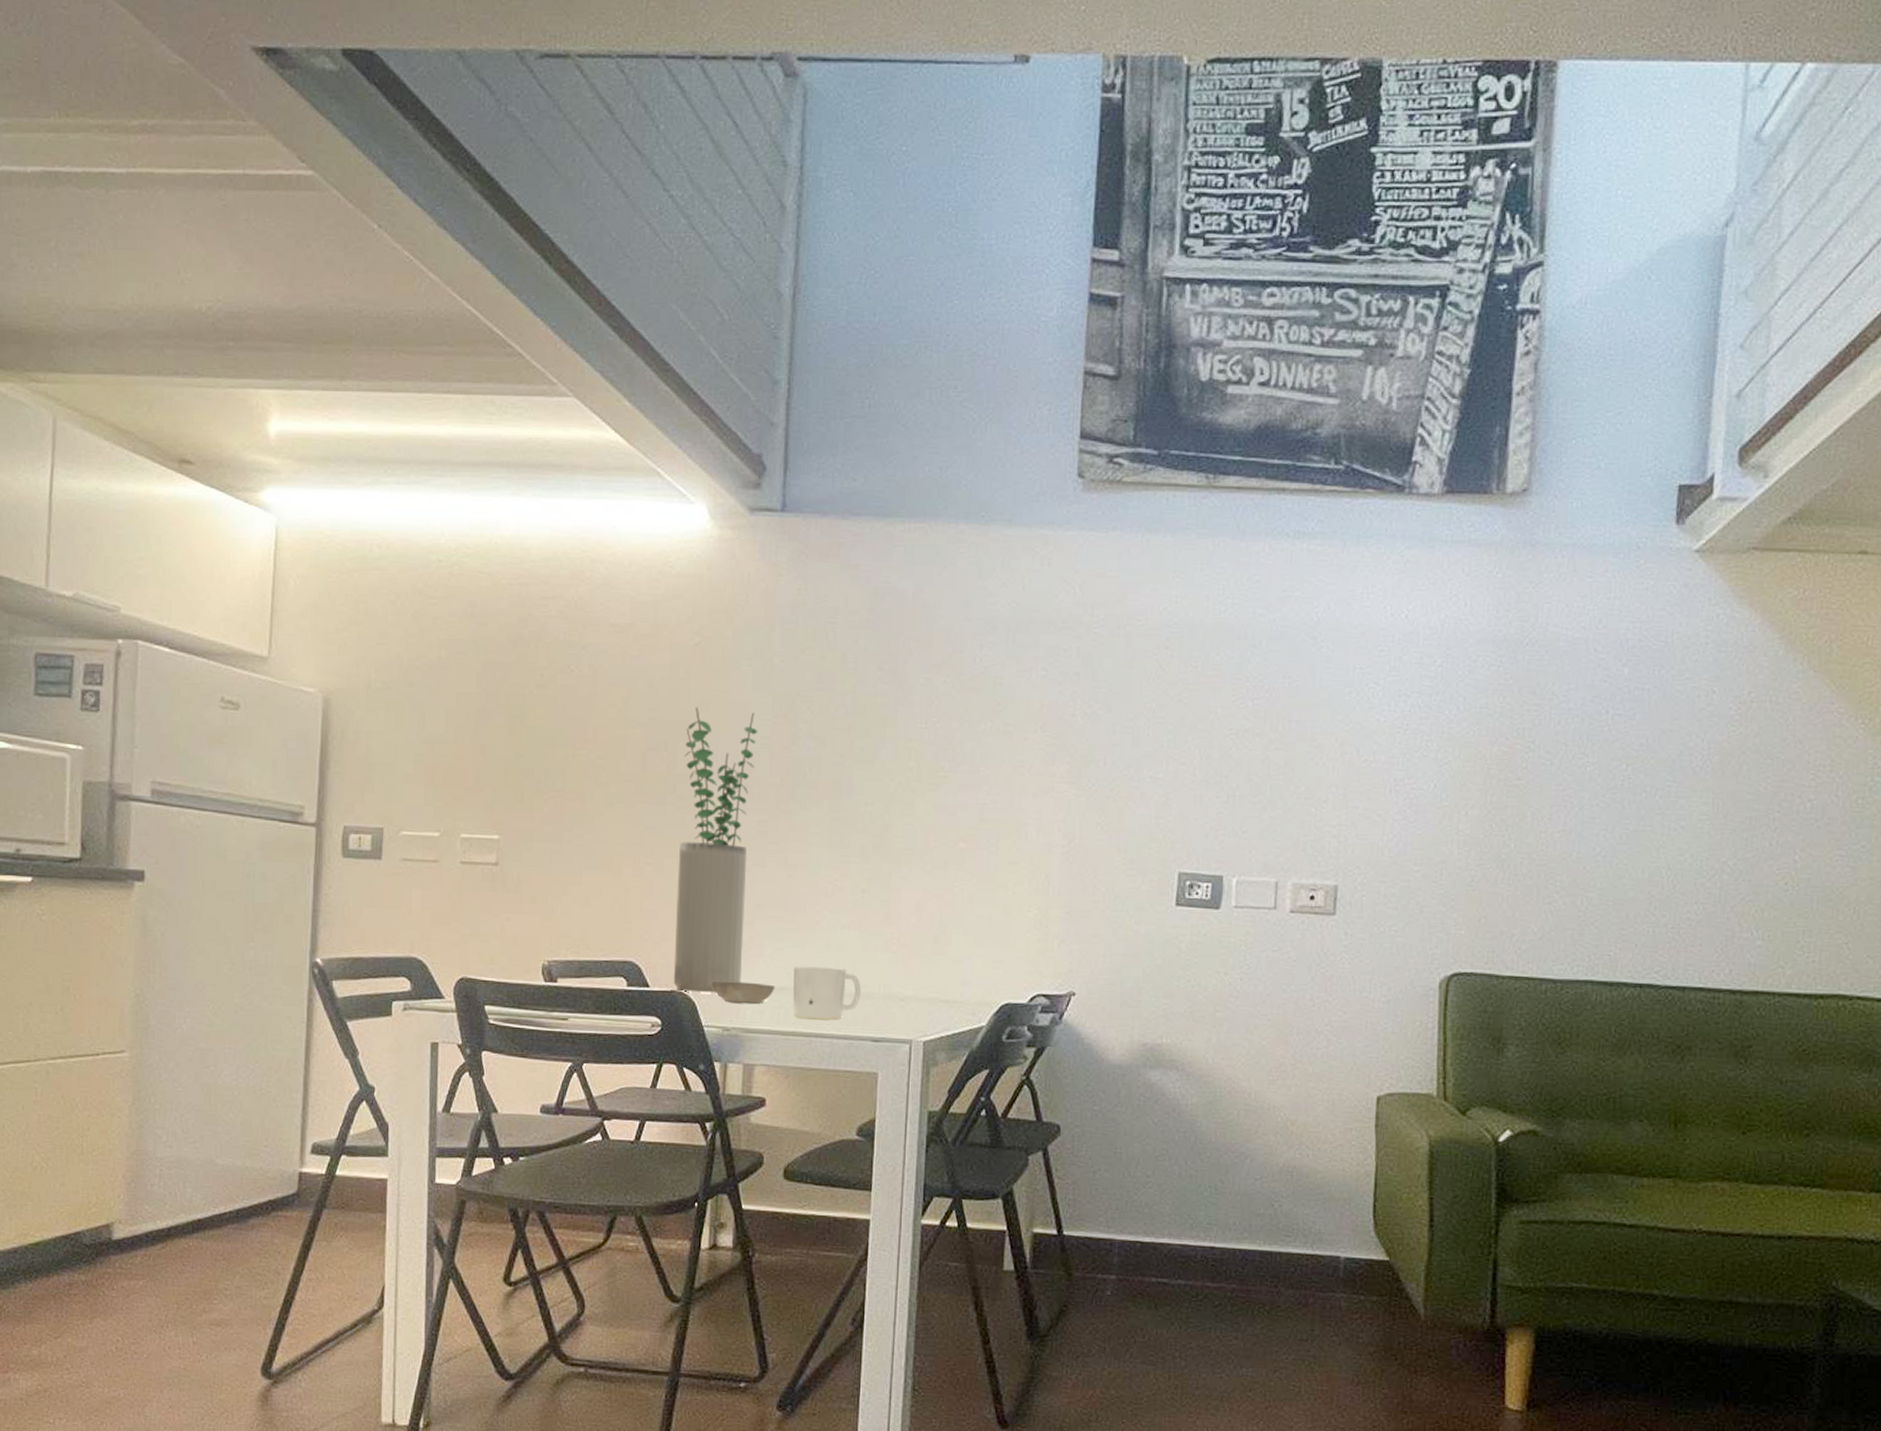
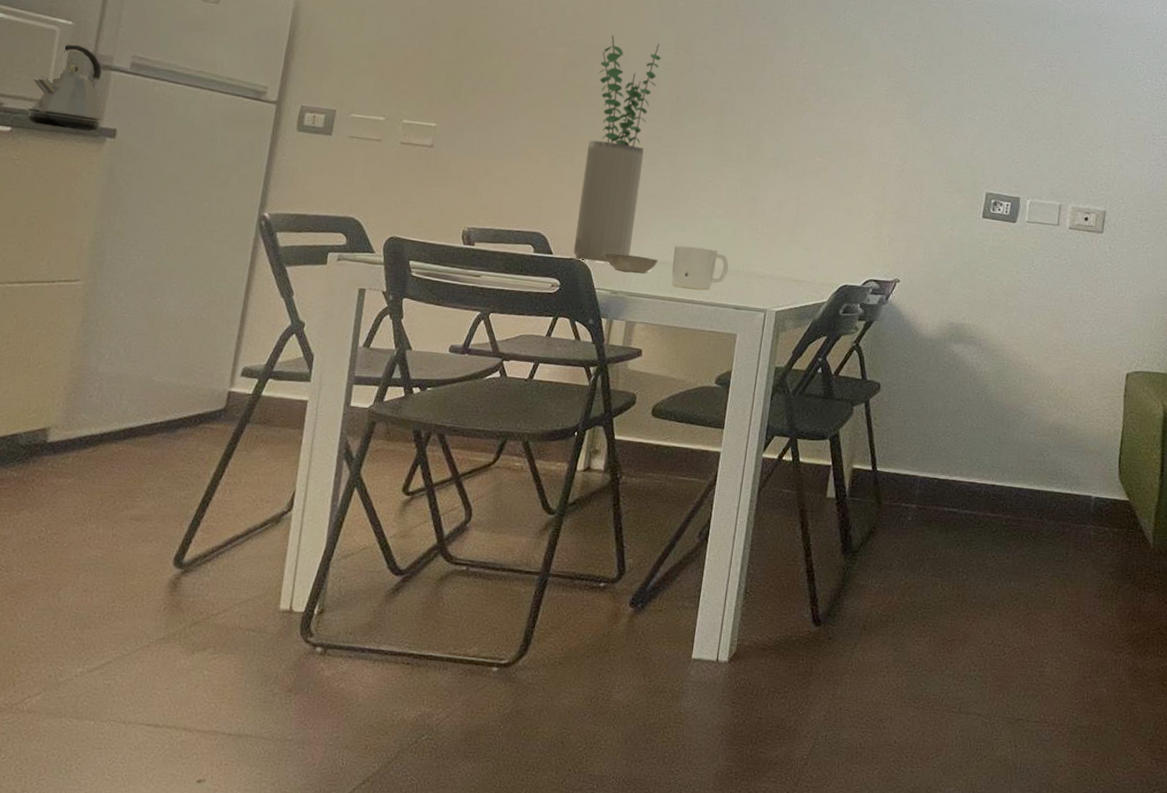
kettle: none [46,773,129,875] -> present [27,44,104,132]

